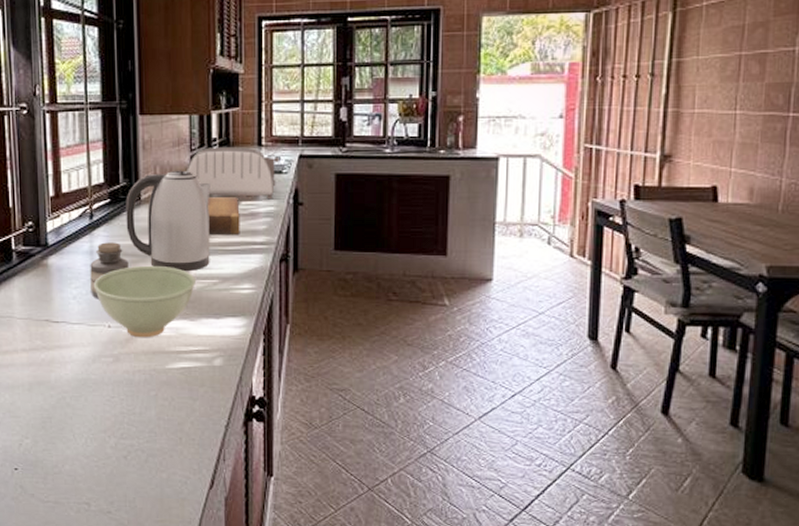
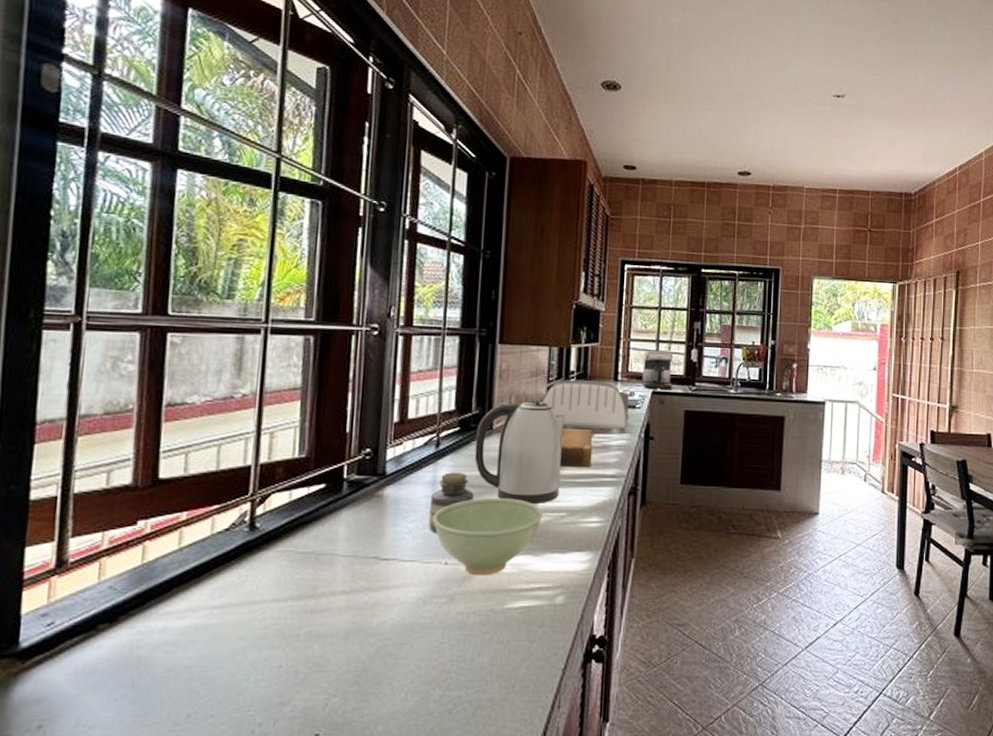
coffee maker: none [287,111,320,152] -> present [642,349,674,389]

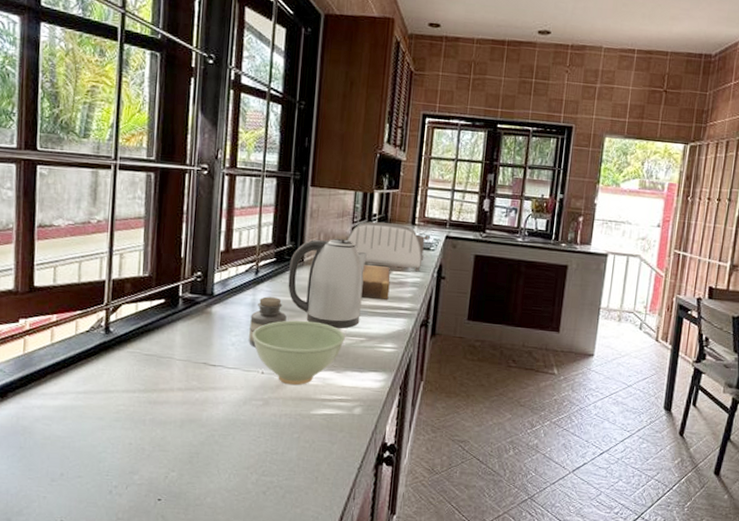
coffee maker: present [642,349,674,389] -> none [437,197,467,235]

